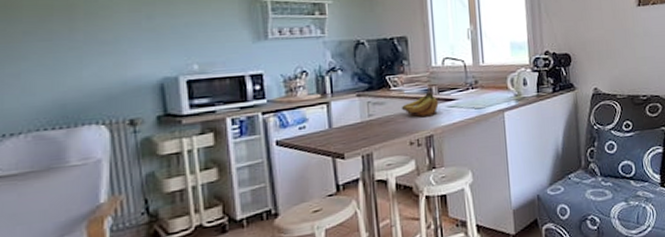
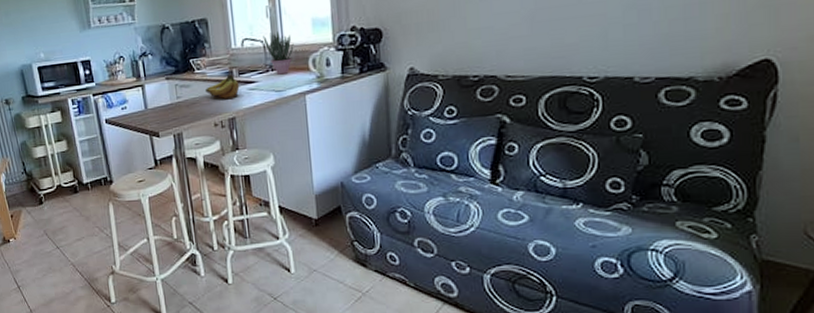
potted plant: none [464,53,494,93] -> present [263,32,294,75]

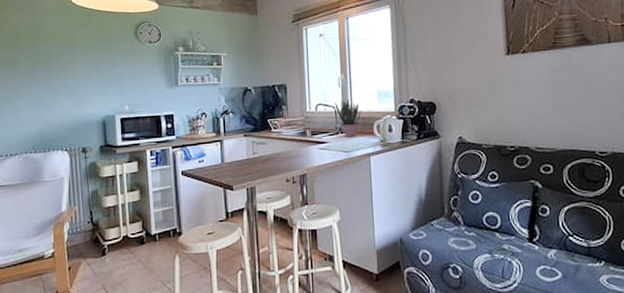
fruit: present [205,74,240,100] -> none [279,134,312,158]

